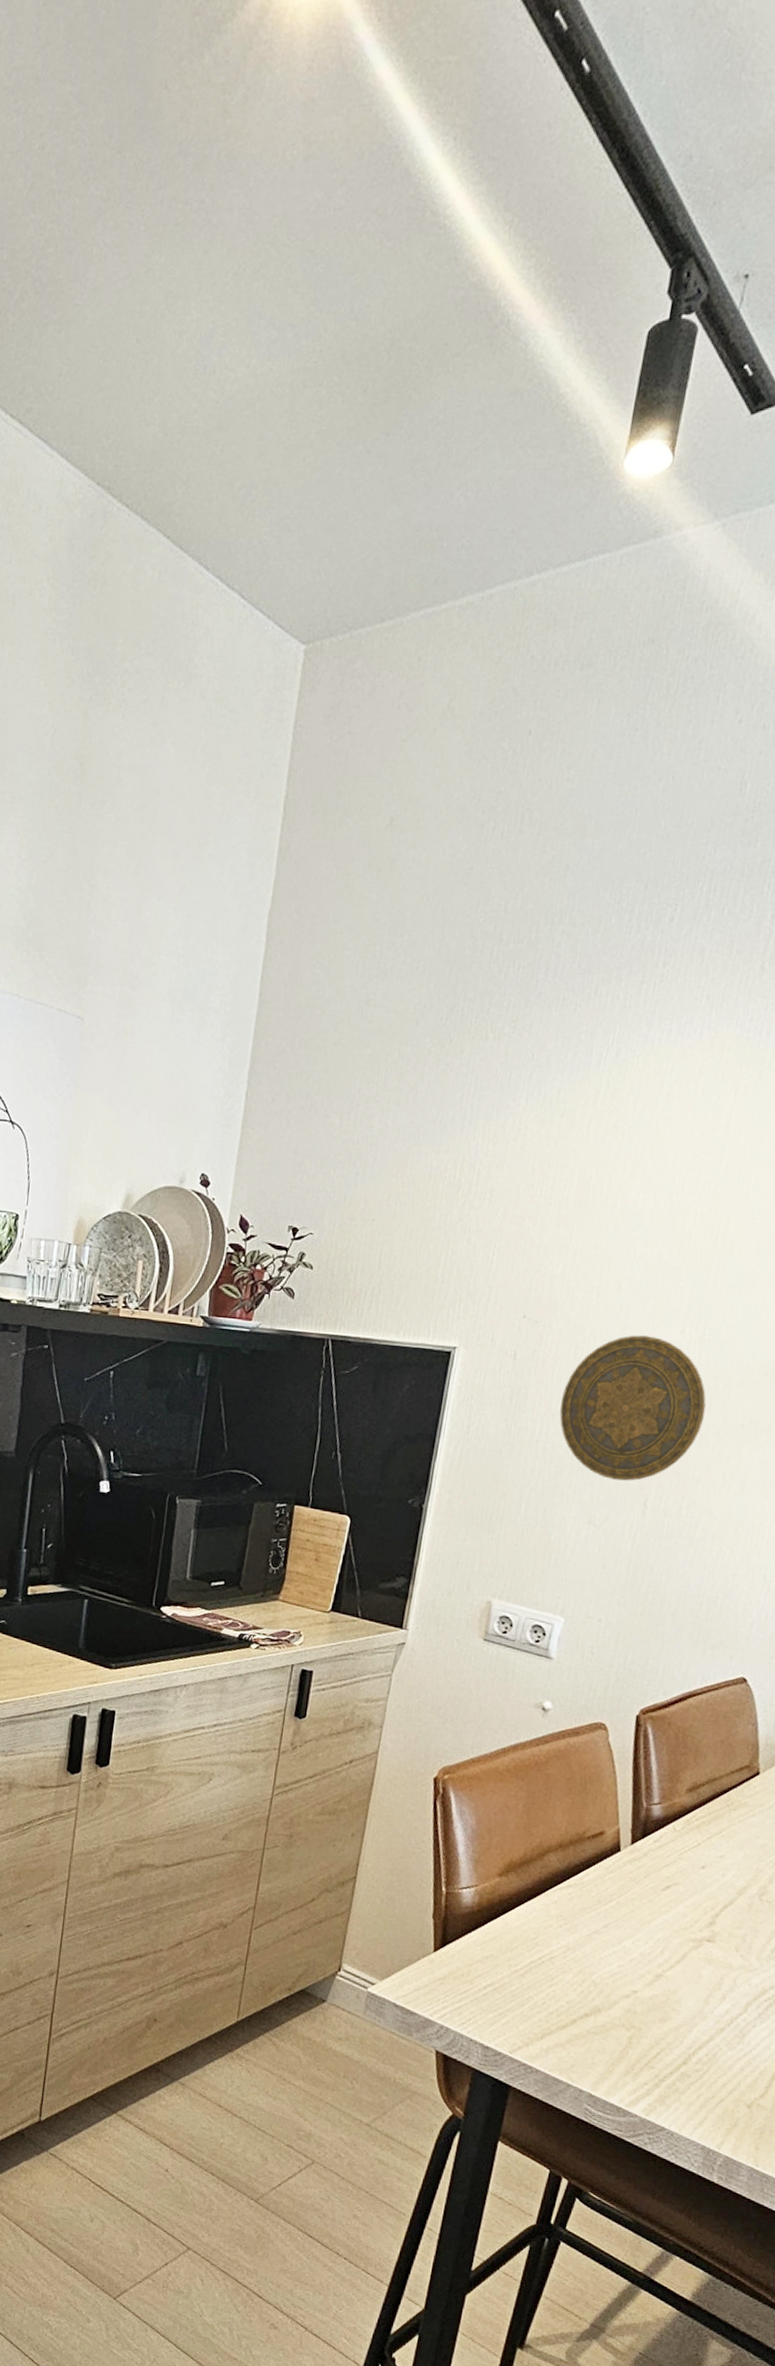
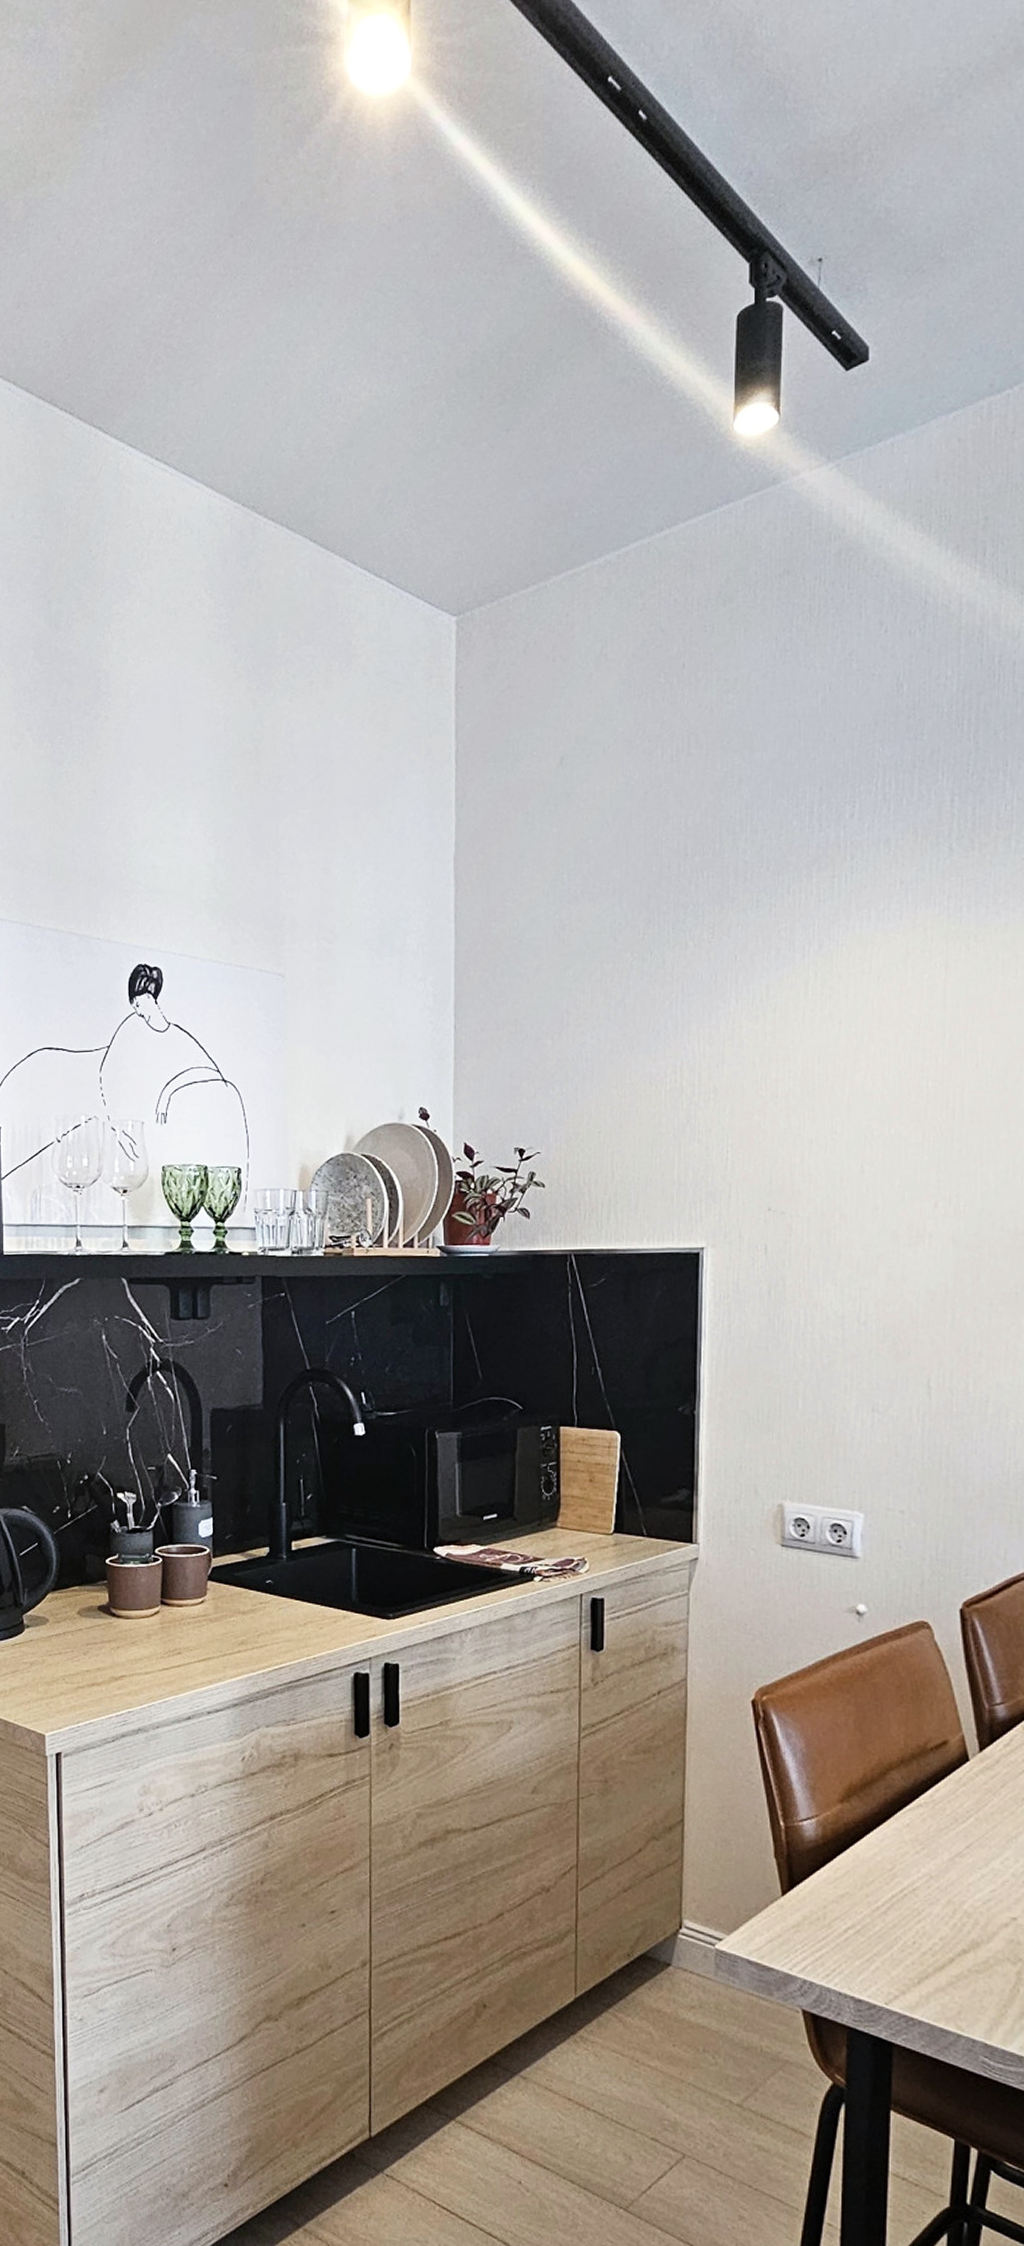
decorative plate: present [559,1335,706,1481] -> none [821,1214,975,1363]

